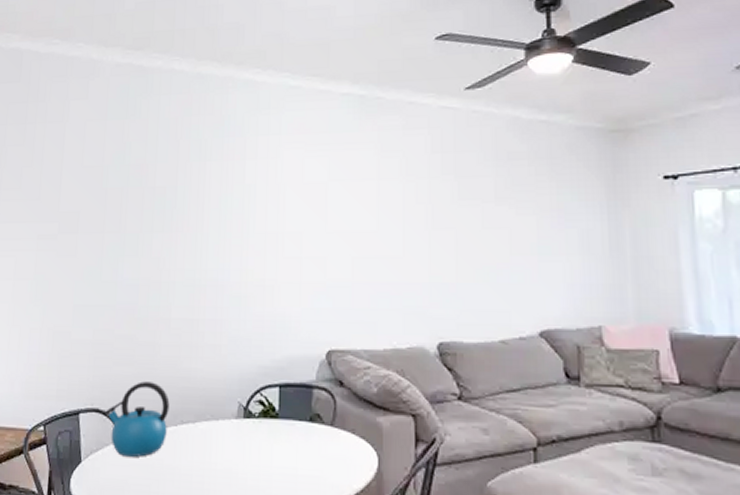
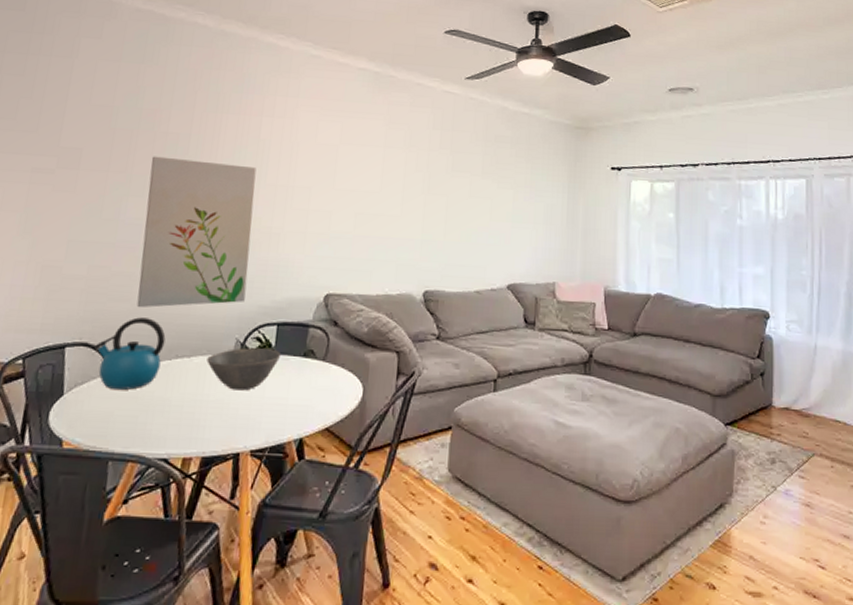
wall art: none [140,212,245,372] -> present [136,156,257,308]
bowl: none [211,412,285,459] -> present [207,348,280,391]

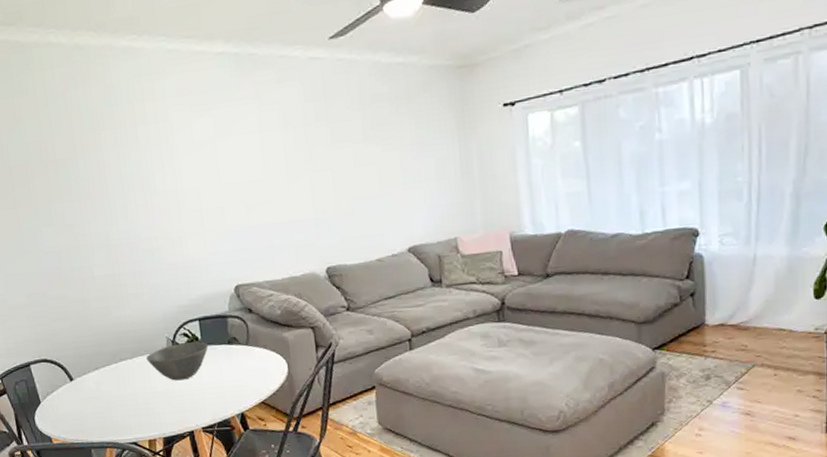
kettle: present [93,317,166,390] -> none [51,331,110,393]
wall art: present [136,156,257,308] -> none [49,178,165,324]

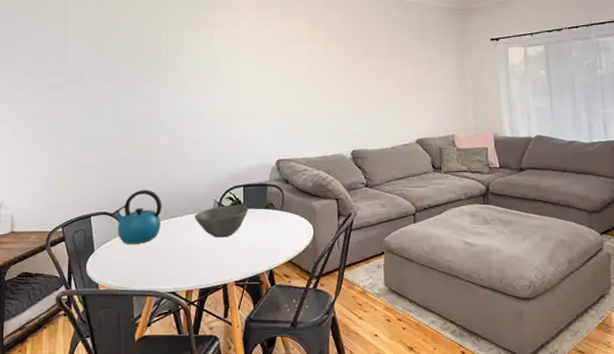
kettle: none [51,331,110,393] -> present [111,190,162,244]

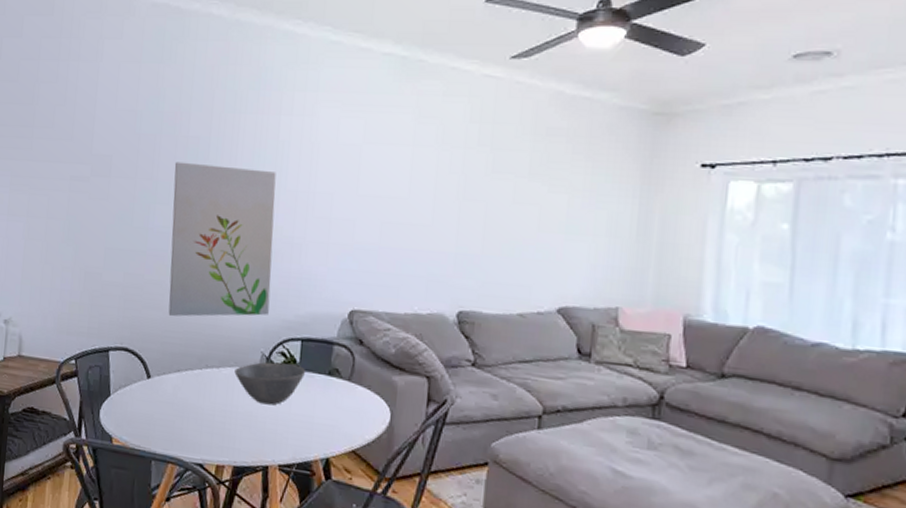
kettle: present [111,190,162,244] -> none [133,326,196,396]
wall art: none [134,67,217,183] -> present [168,161,276,317]

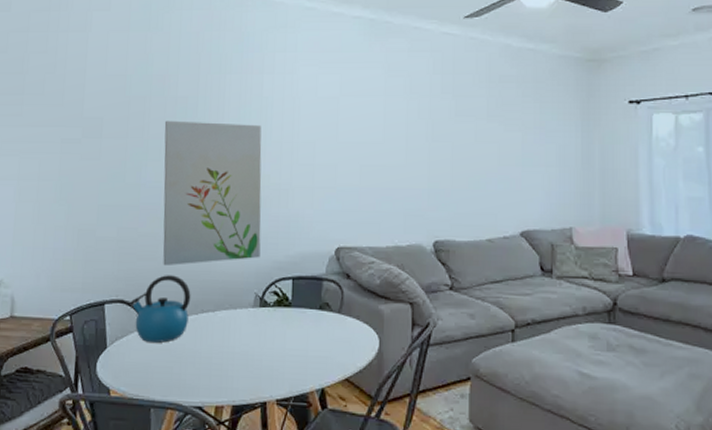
kettle: none [133,326,196,396] -> present [128,275,191,343]
bowl: present [234,362,305,405] -> none [230,302,297,343]

